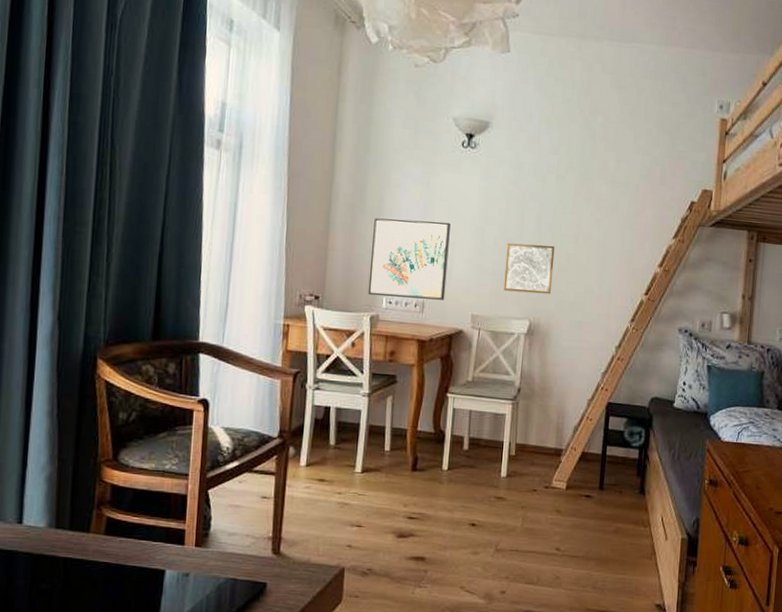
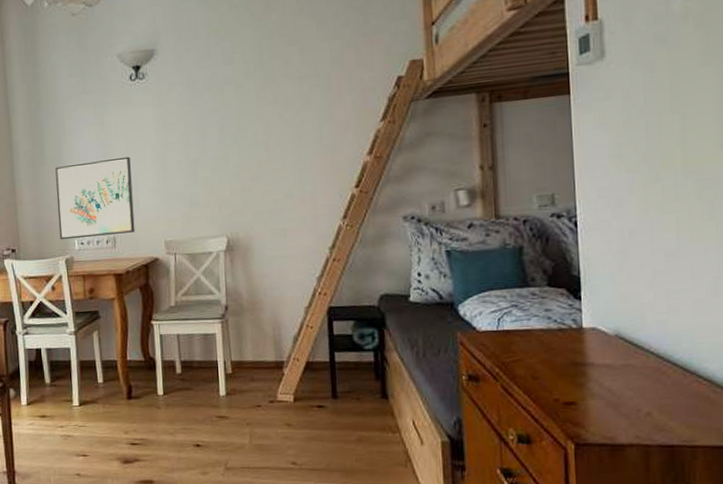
wall art: present [503,243,555,295] -> none [191,157,247,212]

